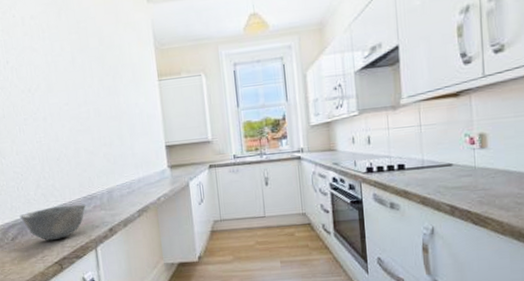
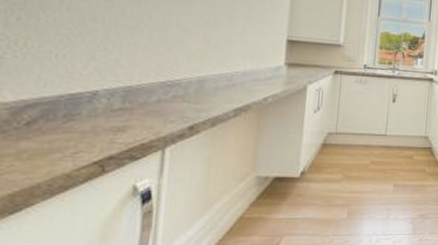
bowl: present [19,204,86,241] -> none [49,88,162,133]

